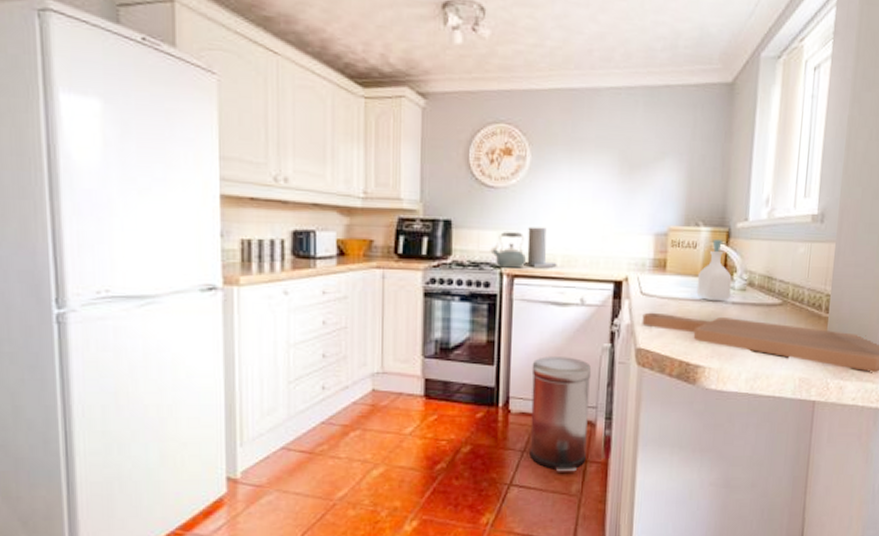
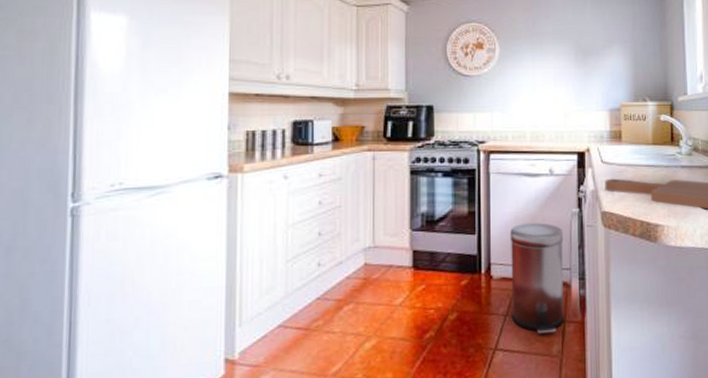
kettle: present [490,232,527,268] -> none [468,114,500,145]
paper towel: present [524,227,557,269] -> none [498,108,527,145]
soap bottle: present [696,240,732,302] -> none [649,112,679,166]

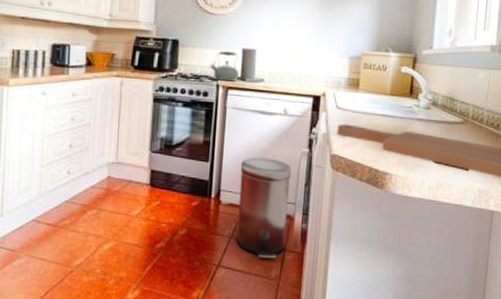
kettle: none [468,114,500,145] -> present [209,51,240,82]
paper towel: none [498,108,527,145] -> present [237,47,265,83]

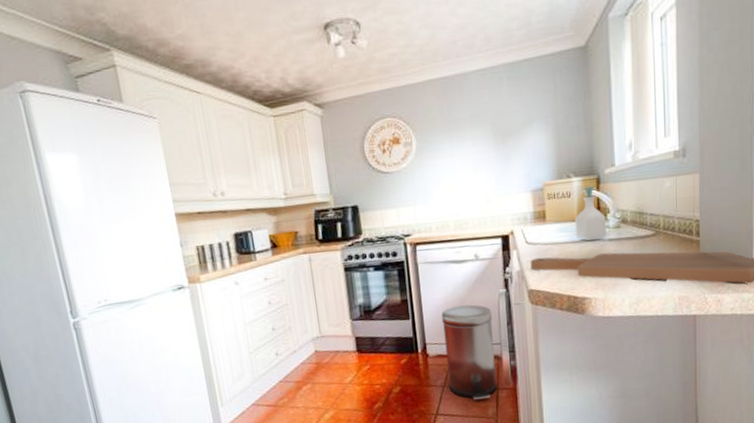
kettle: present [209,51,240,82] -> none [393,207,425,239]
paper towel: present [237,47,265,83] -> none [422,199,451,235]
soap bottle: none [385,64,418,118] -> present [574,187,607,241]

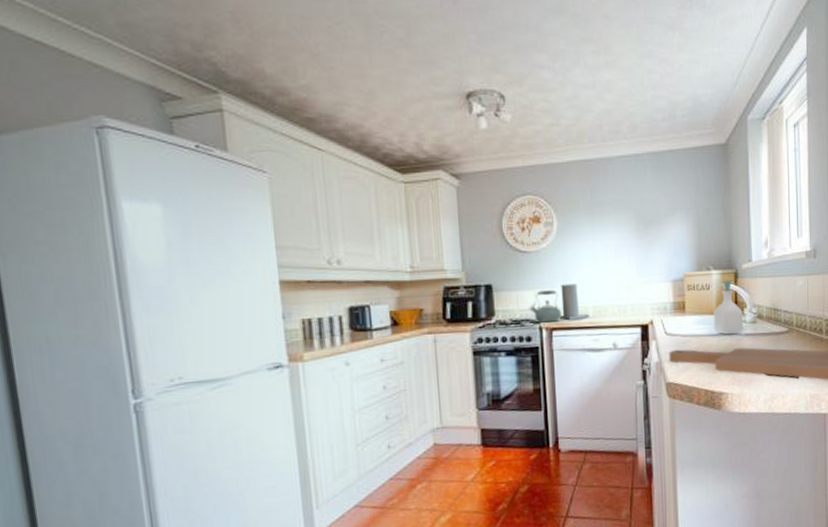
kettle: none [393,207,425,239] -> present [529,290,562,323]
paper towel: none [422,199,451,235] -> present [560,283,590,321]
pedal bin: present [441,304,497,400] -> none [575,396,632,501]

